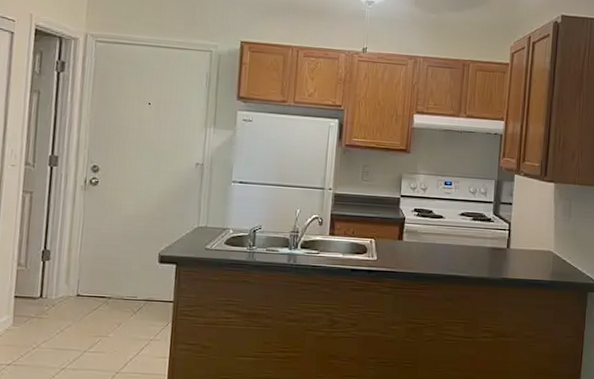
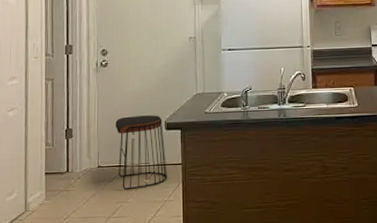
stool: none [100,243,156,324] -> present [115,115,167,190]

